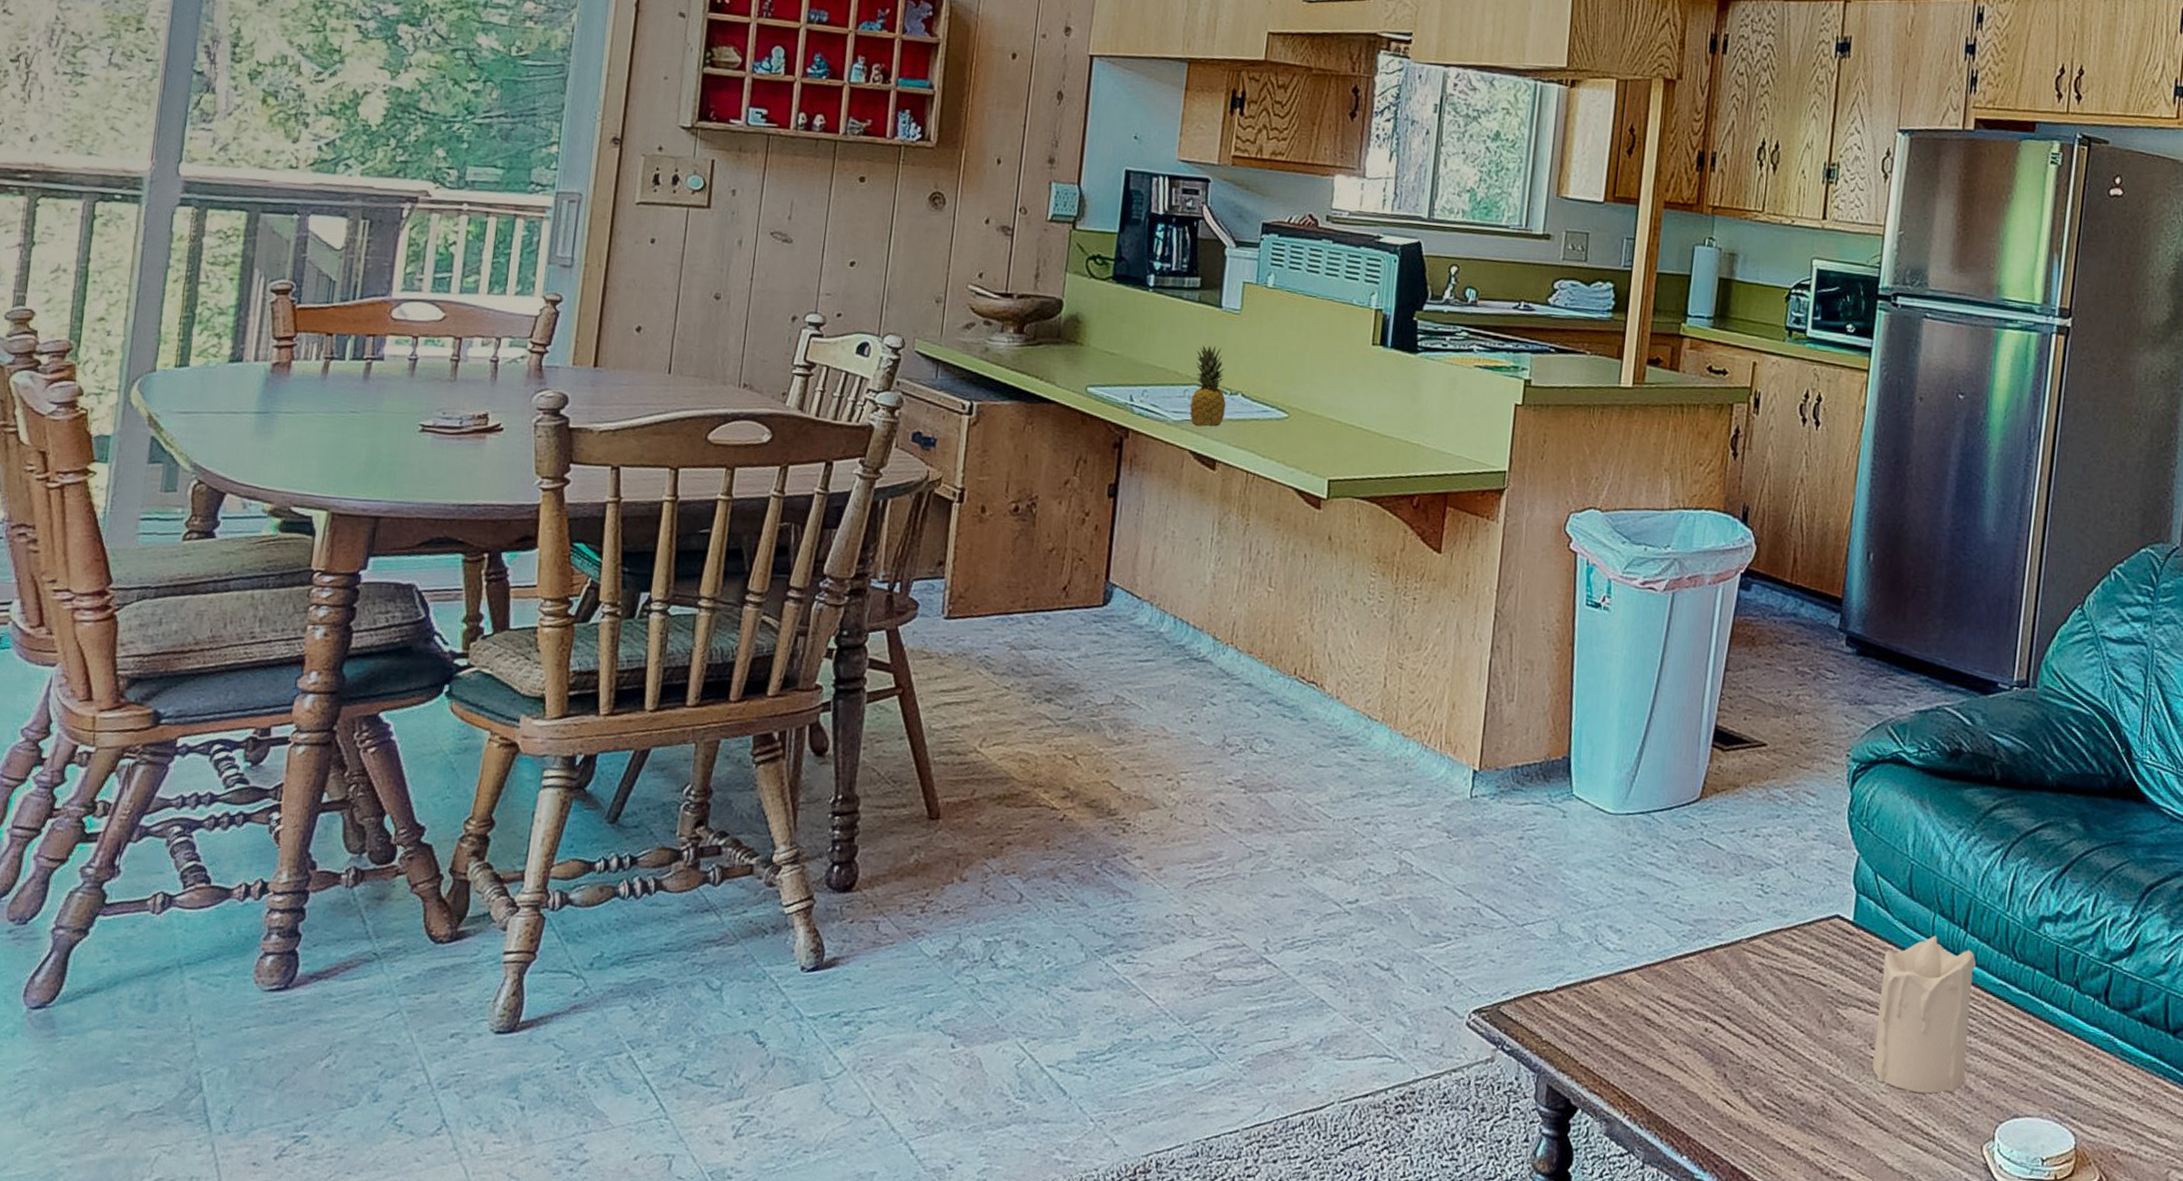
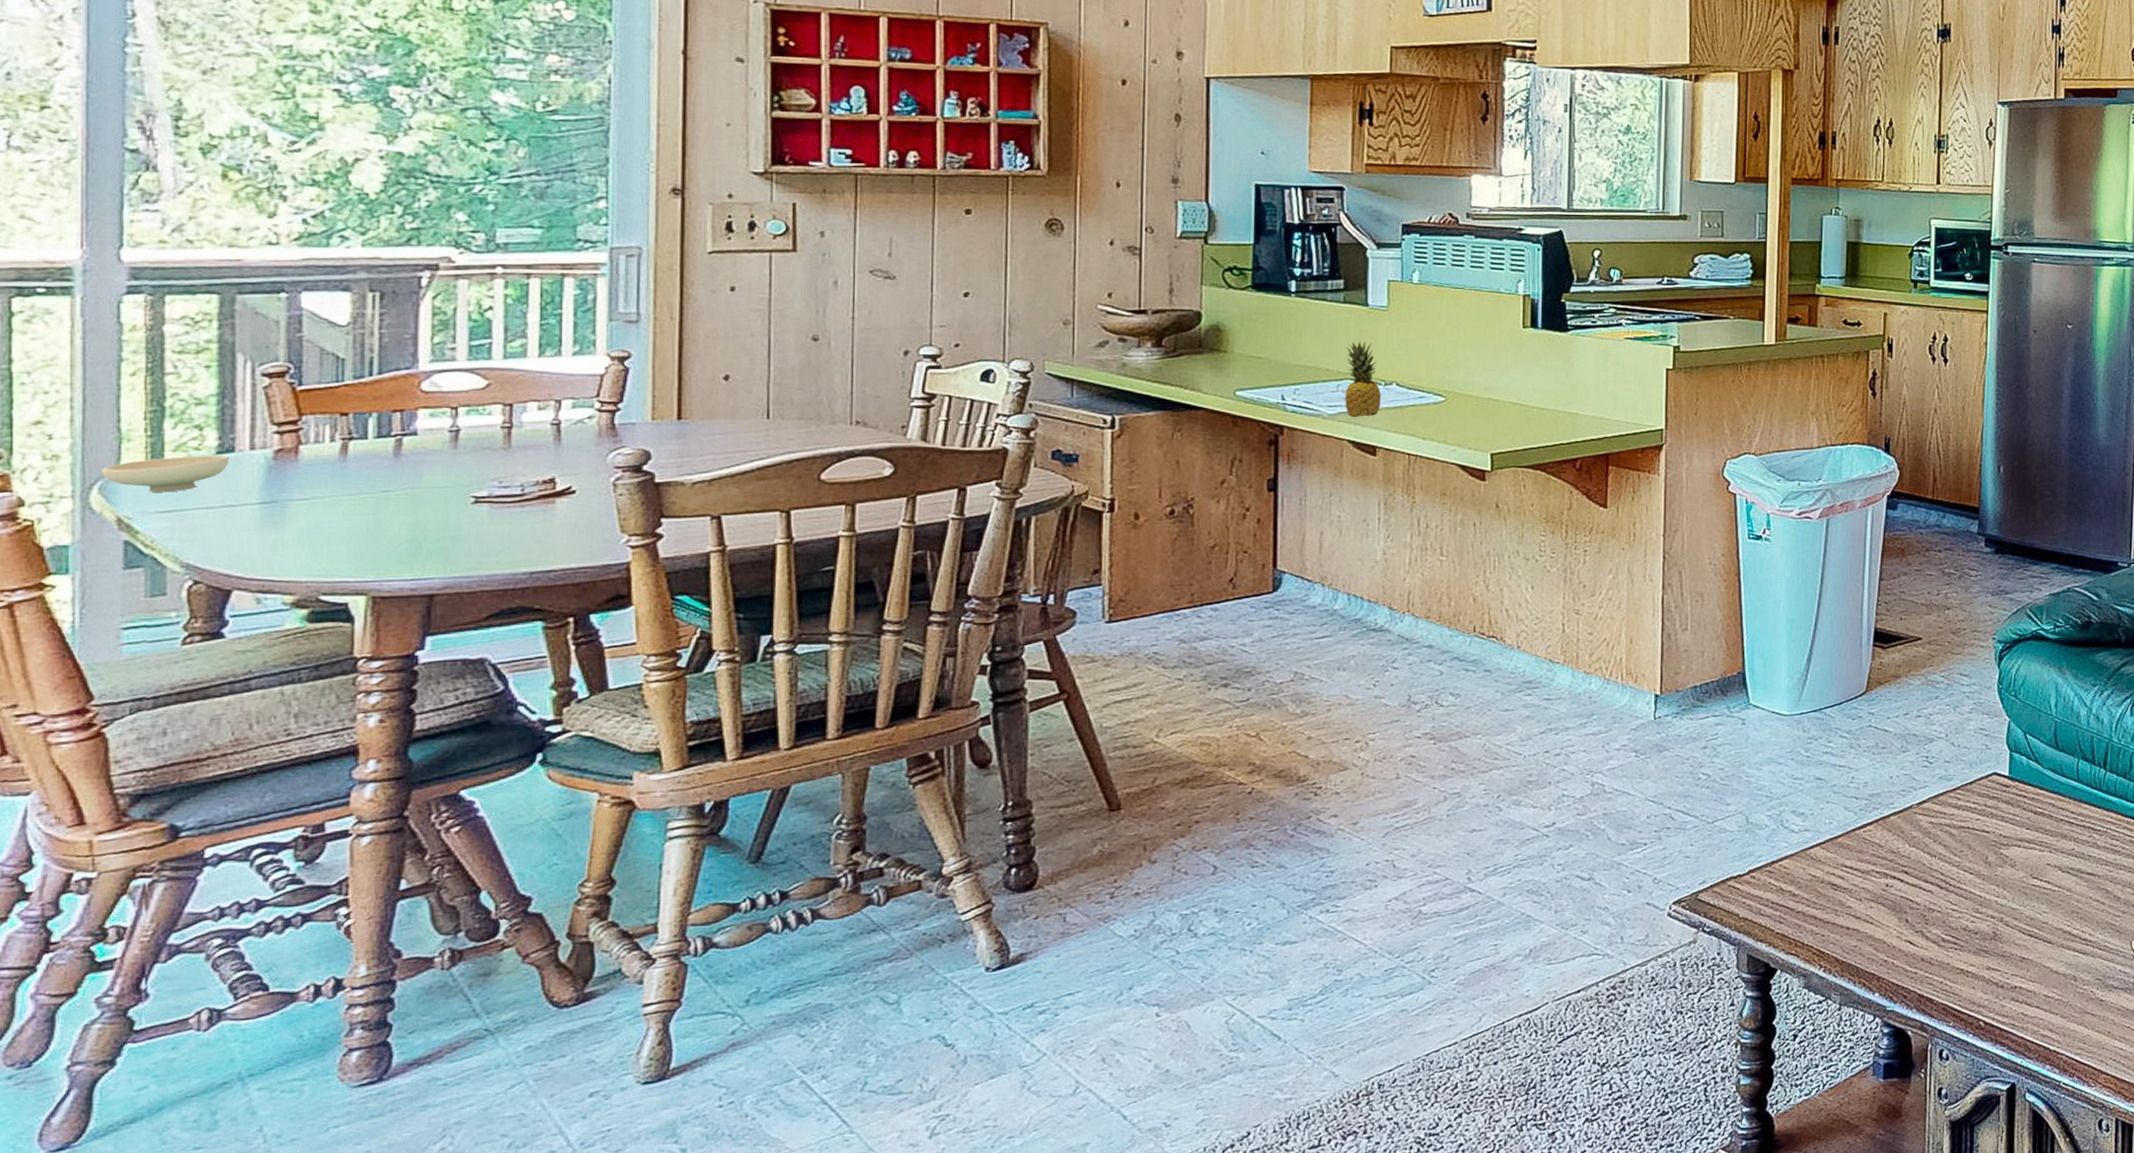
bowl: none [142,361,238,395] -> present [102,454,230,492]
candle: present [1872,935,1977,1094] -> none [2034,777,2116,907]

